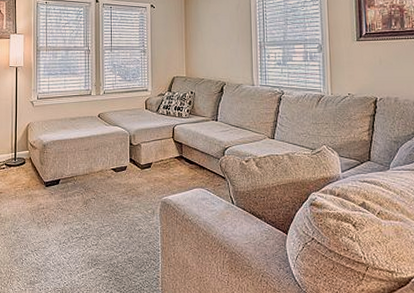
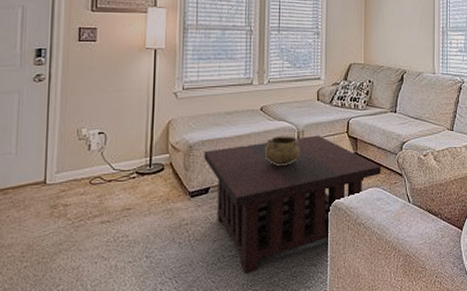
coffee table: none [55,139,205,254] -> present [204,135,381,274]
decorative bowl: none [102,139,133,164] -> present [264,136,301,165]

